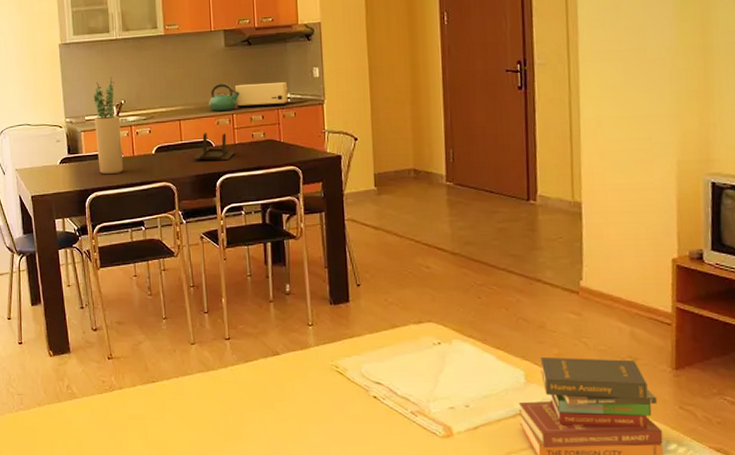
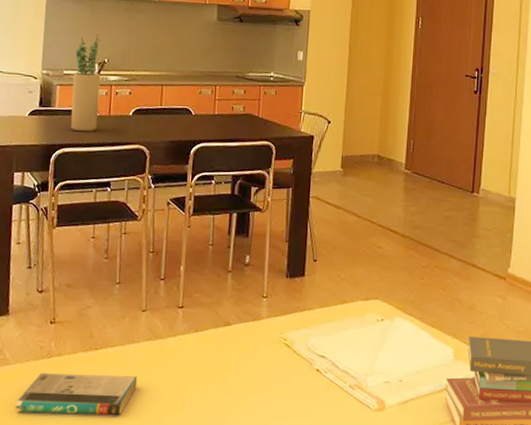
book: none [88,405,196,443] -> present [15,373,138,415]
napkin holder: present [192,133,235,161] -> none [170,100,214,130]
kettle: present [208,83,240,111] -> none [193,54,226,81]
toaster: present [234,82,288,108] -> none [221,58,272,83]

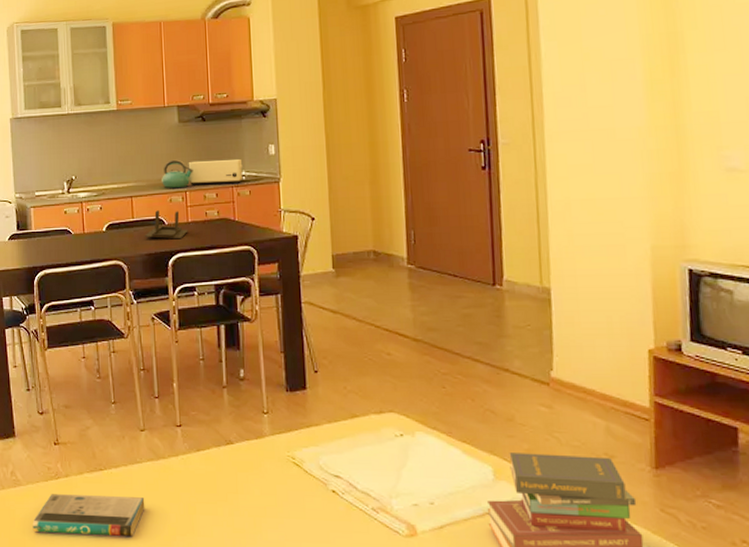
vase: present [70,34,101,132] -> none [44,152,74,252]
napkin holder: none [170,100,214,130] -> present [144,210,188,240]
kettle: none [193,54,226,81] -> present [160,159,193,188]
toaster: none [221,58,272,83] -> present [188,159,243,185]

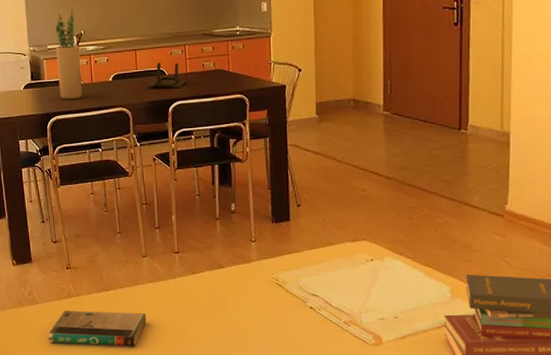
vase: none [44,152,74,252] -> present [55,8,83,100]
kettle: present [160,159,193,188] -> none [162,15,192,42]
toaster: present [188,159,243,185] -> none [187,16,237,40]

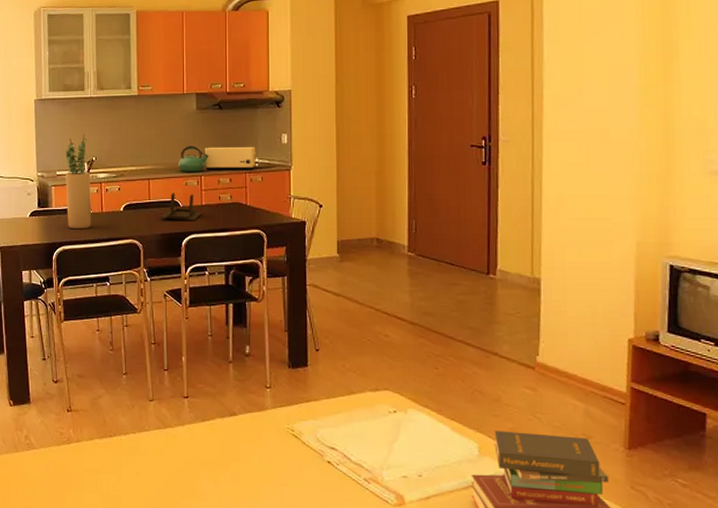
book: present [48,311,147,346] -> none [44,457,151,499]
kettle: none [162,15,192,42] -> present [177,145,209,172]
toaster: none [187,16,237,40] -> present [204,146,256,170]

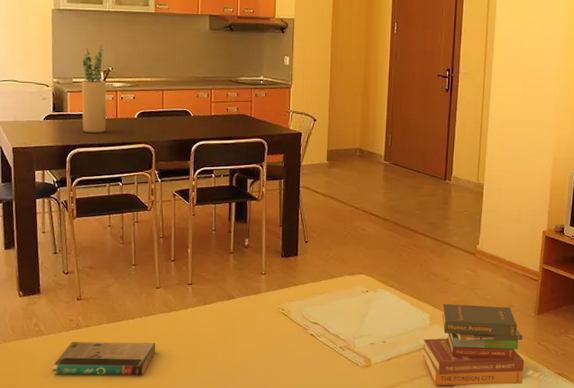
book: none [44,457,151,499] -> present [52,342,156,375]
napkin holder: present [159,193,202,221] -> none [171,103,211,130]
kettle: present [177,145,209,172] -> none [190,61,219,86]
toaster: present [204,146,256,170] -> none [215,64,261,86]

